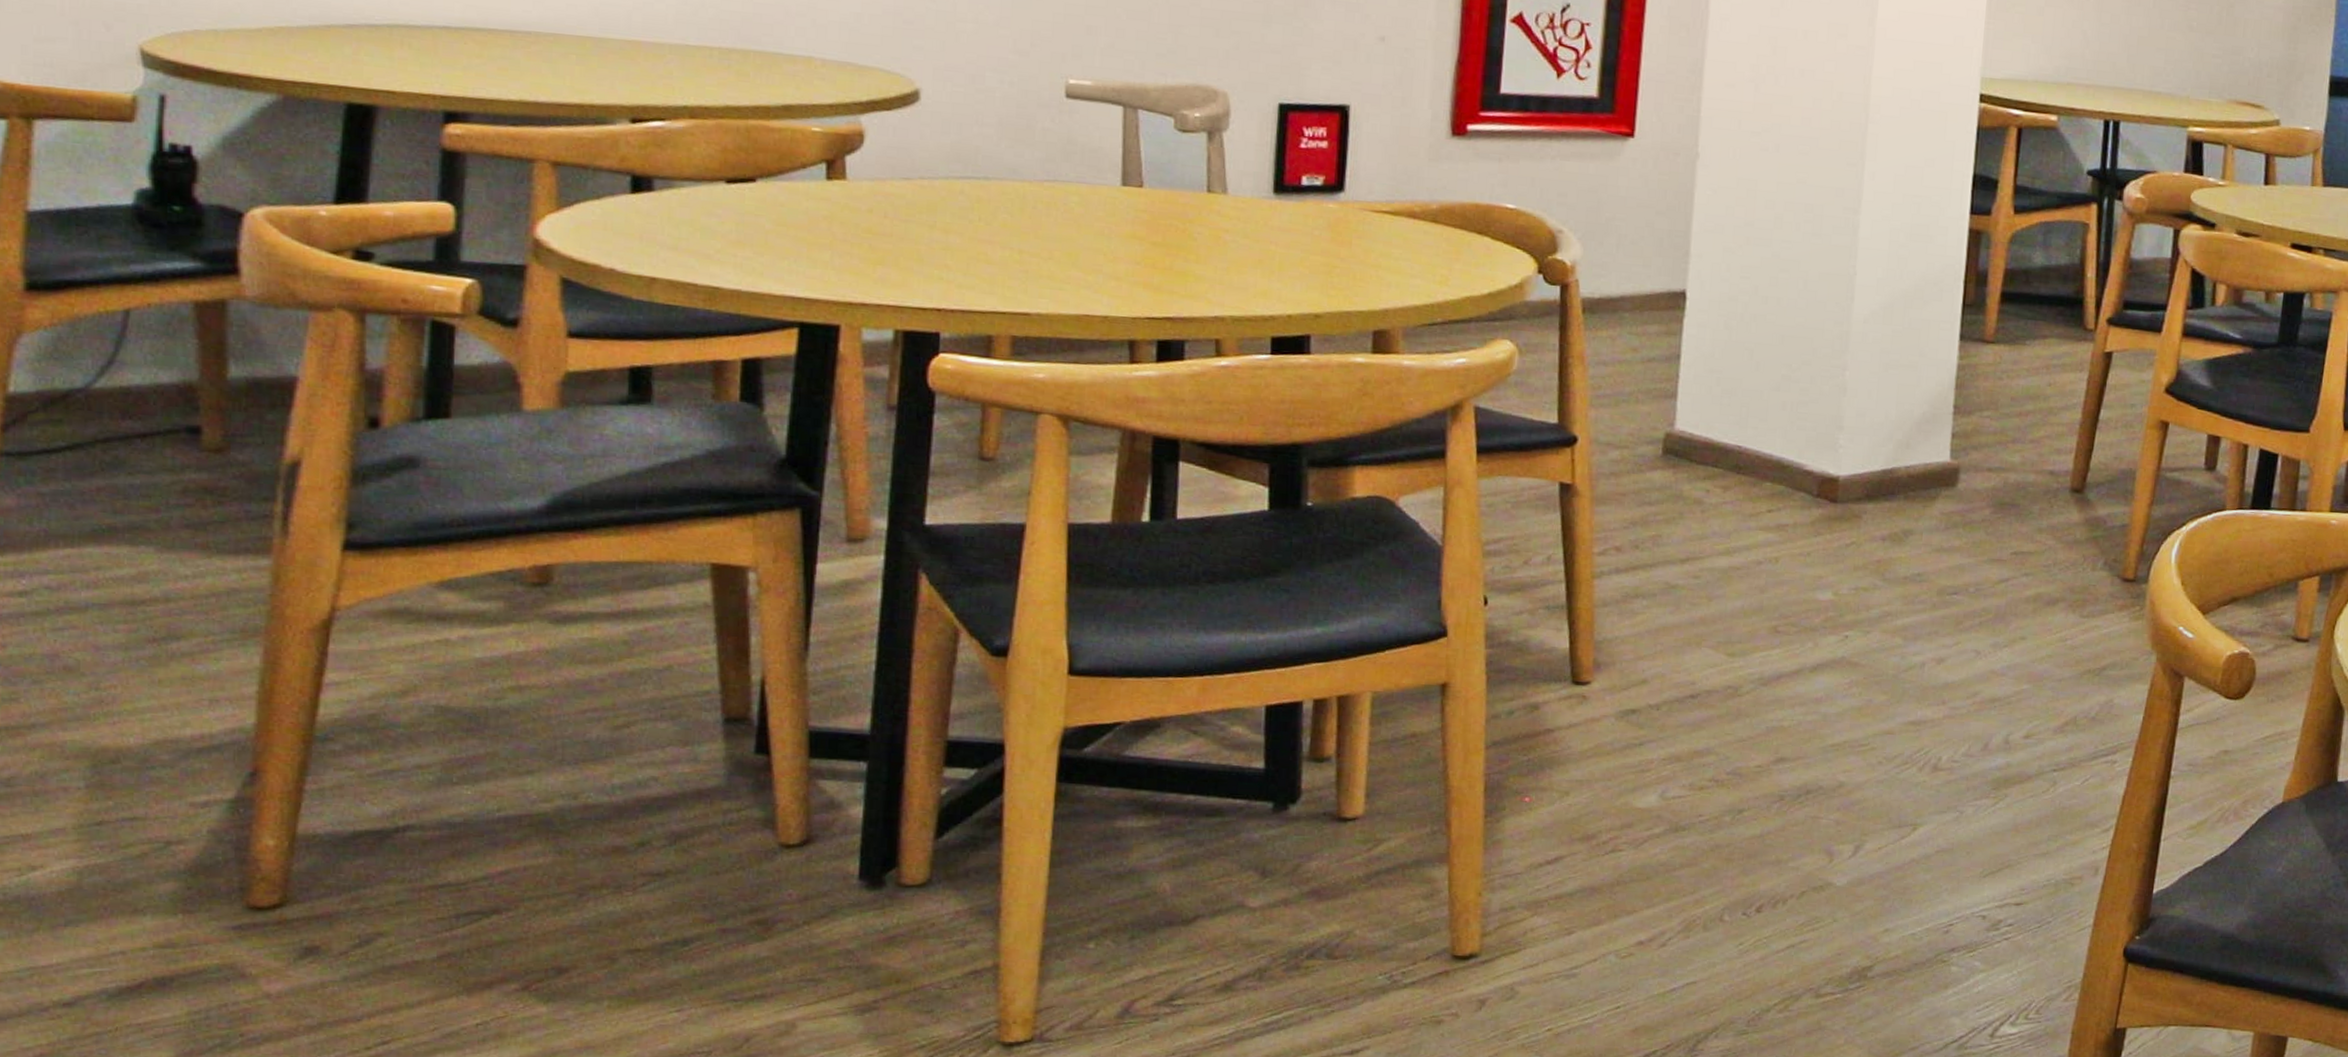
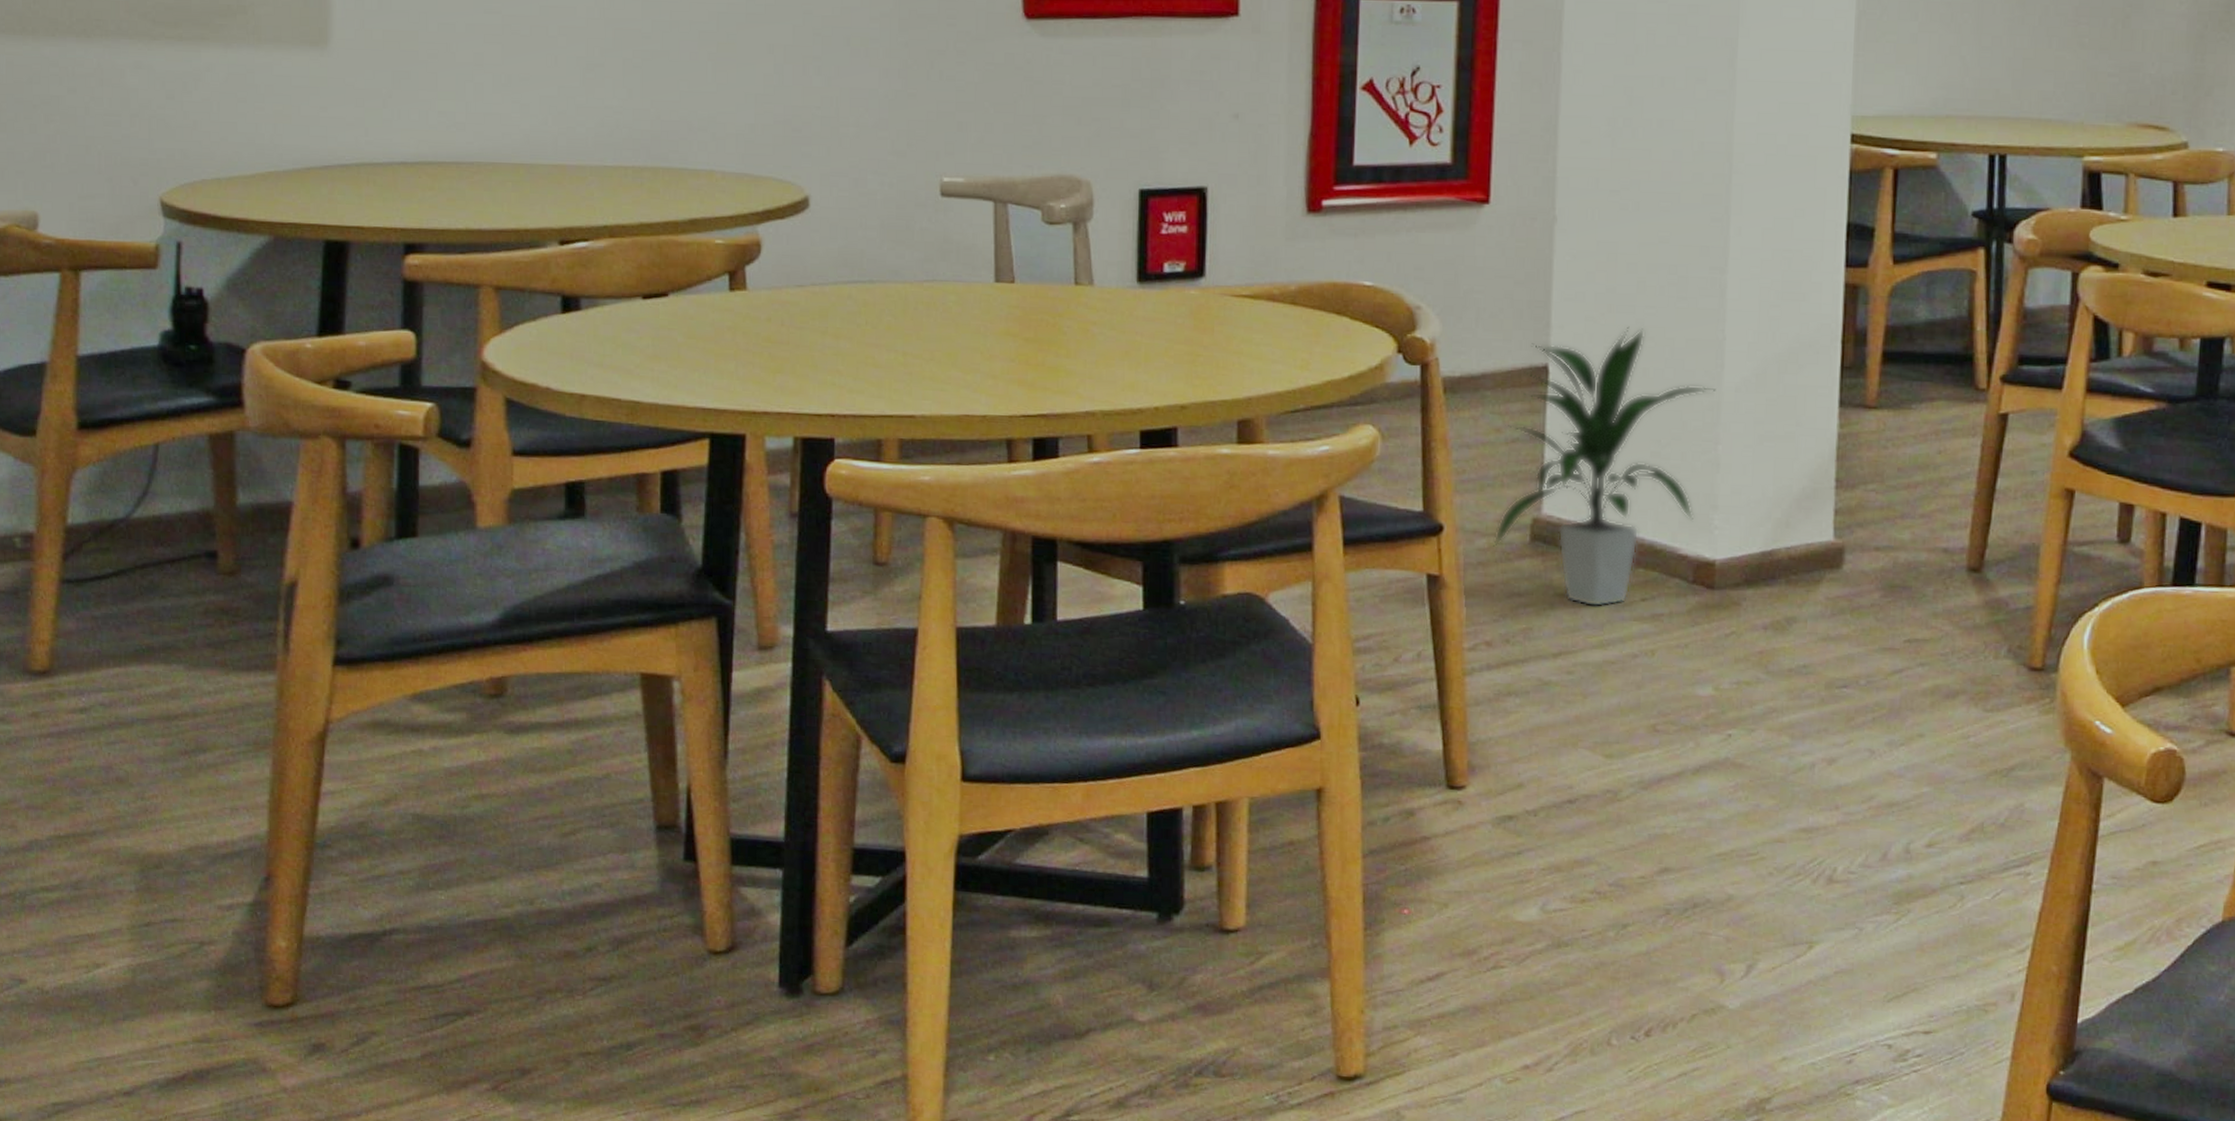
indoor plant: none [1626,258,1846,517] -> present [1493,326,1716,607]

